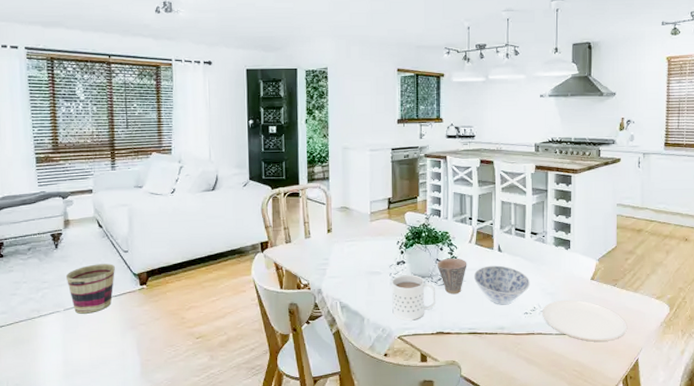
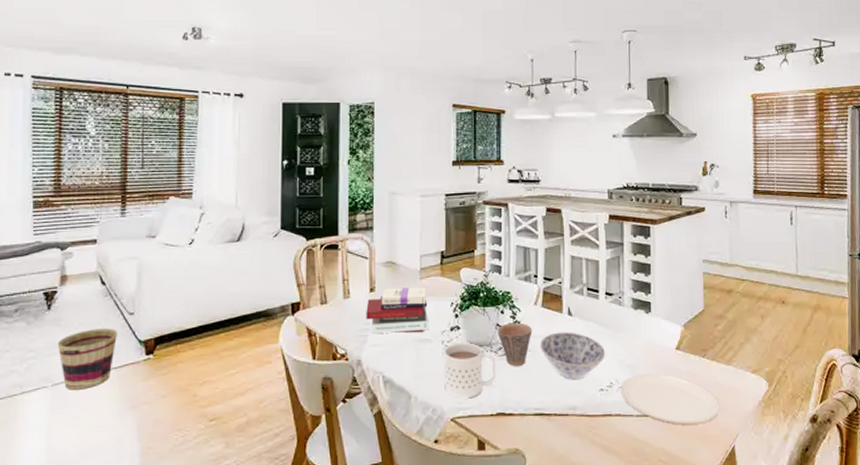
books: none [324,228,379,267] -> present [366,287,429,333]

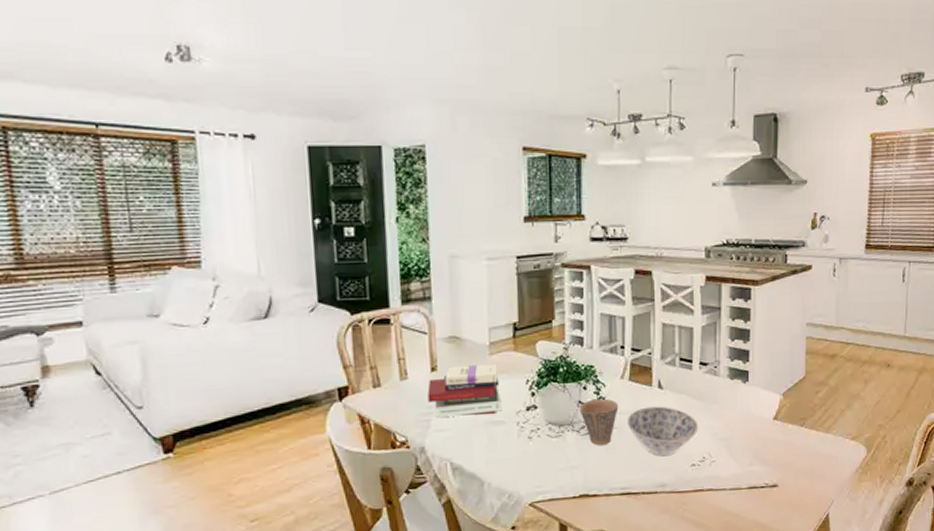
basket: present [57,328,117,390] -> none [49,425,125,498]
mug: present [444,343,496,399] -> none [520,422,579,483]
plate: present [620,373,720,425] -> none [713,445,816,496]

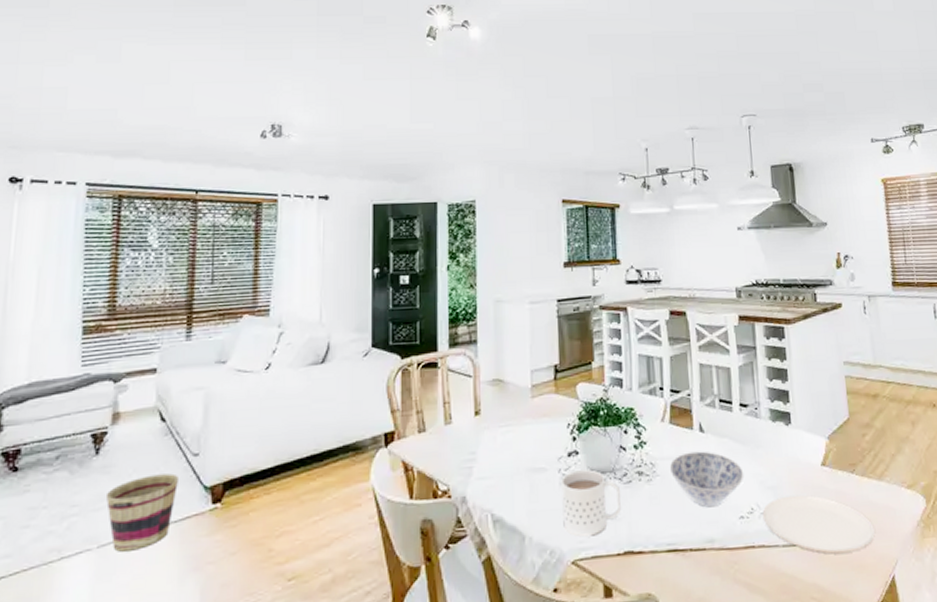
basket: none [49,425,125,498] -> present [105,473,178,552]
books: present [427,364,502,417] -> none [471,407,544,464]
mug: none [520,422,579,483] -> present [561,469,622,537]
cup: present [579,398,619,446] -> none [620,443,661,496]
plate: none [713,445,816,496] -> present [762,495,875,554]

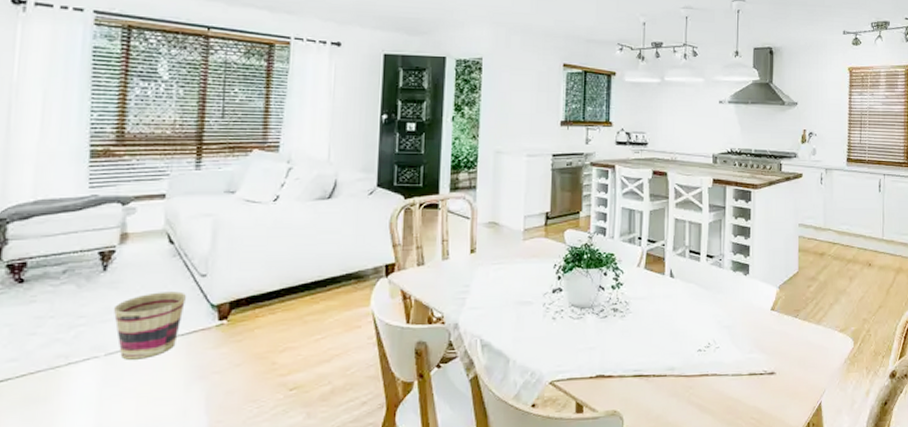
mug: present [561,469,622,537] -> none [544,305,597,362]
bowl: present [669,451,744,508] -> none [641,293,705,341]
plate: present [762,495,875,554] -> none [717,333,809,383]

